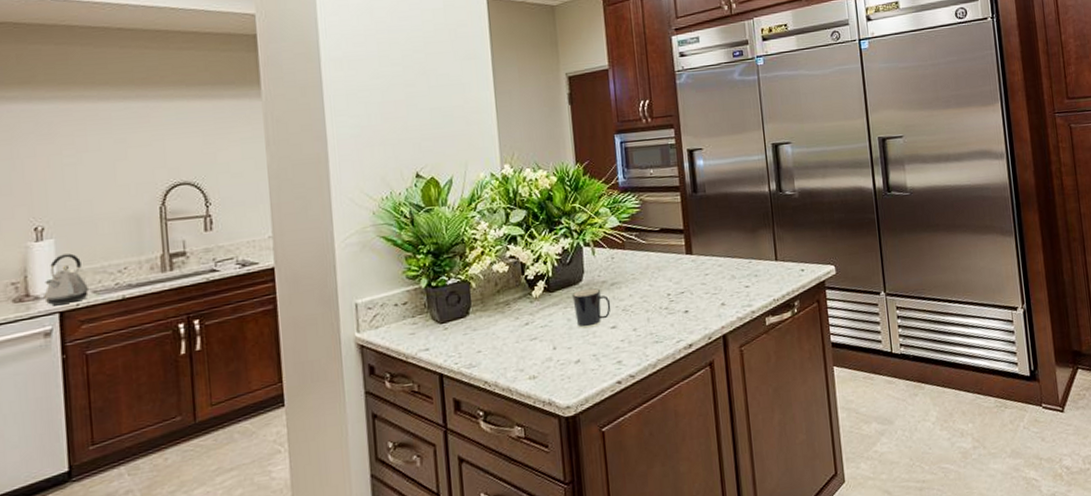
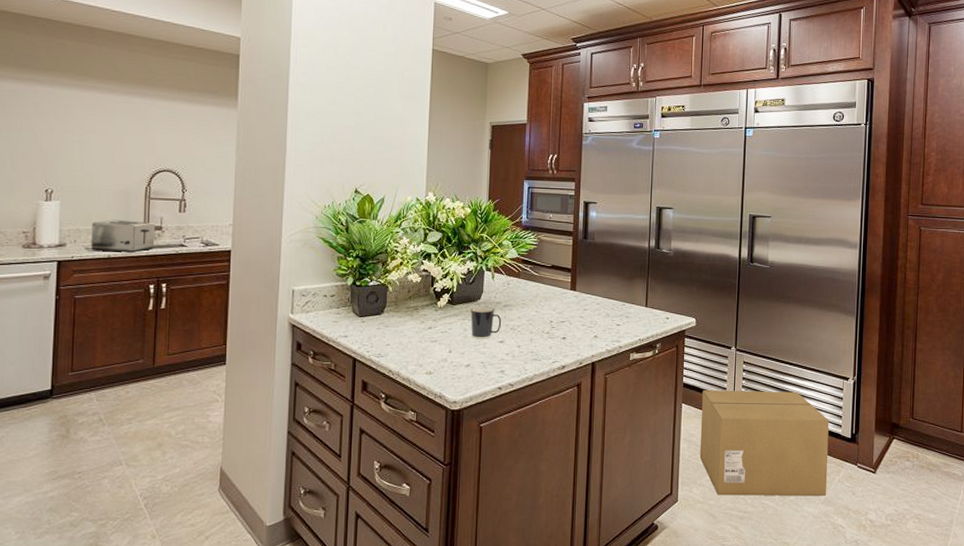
kettle: present [44,253,90,306] -> none [47,214,83,256]
toaster: none [97,247,179,294] -> present [91,219,155,254]
box: none [854,332,1013,468] -> present [699,390,830,497]

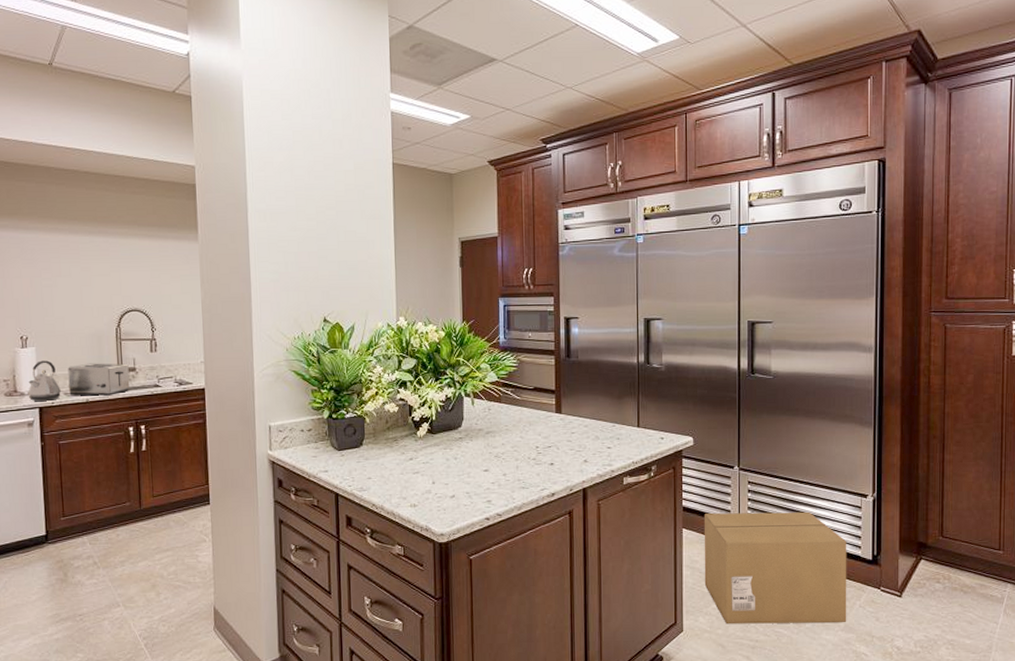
kettle: none [47,214,83,256] -> present [28,360,62,402]
mug: present [470,306,502,339] -> none [452,434,485,469]

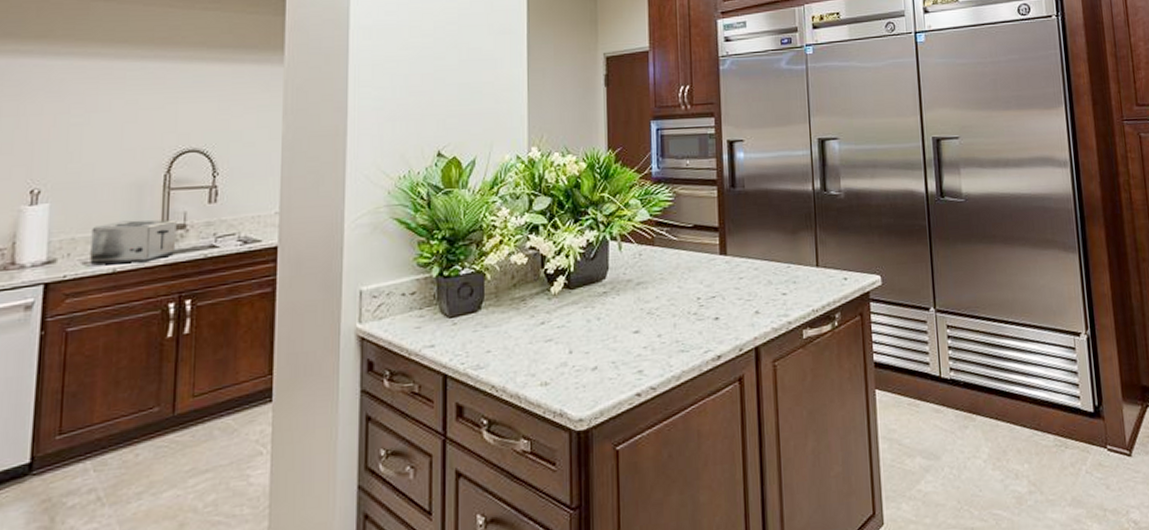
kettle: present [28,360,62,402] -> none [30,220,80,276]
box: present [703,511,847,624] -> none [899,357,1074,510]

